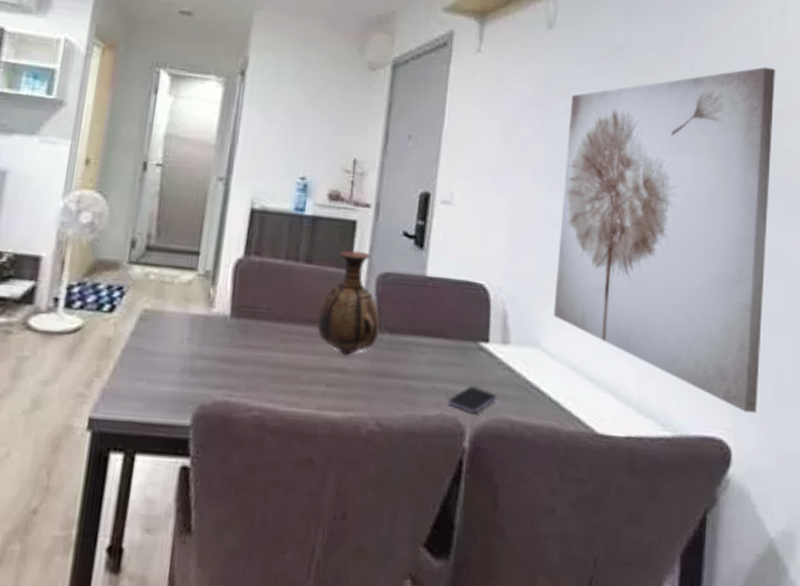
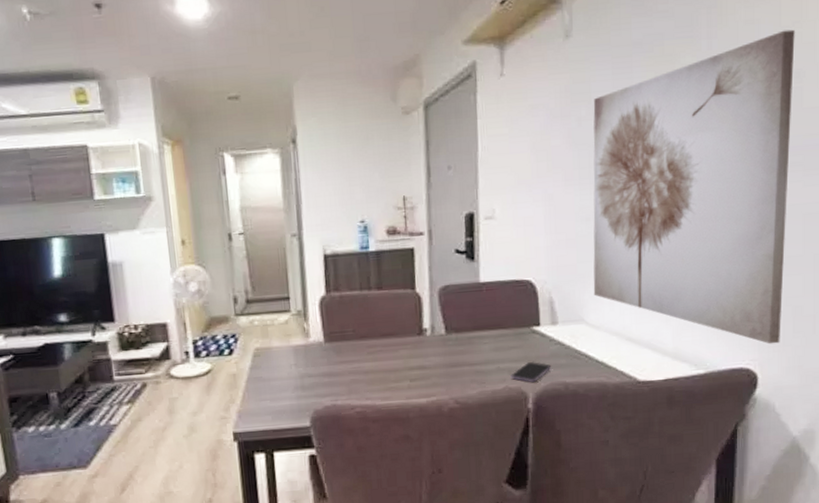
vase: present [317,250,380,355] -> none [394,272,447,356]

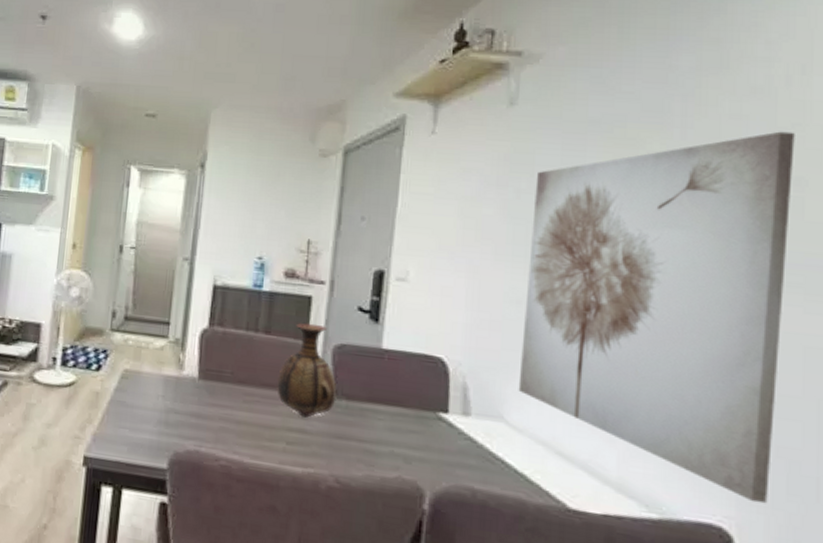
vase: none [394,272,447,356] -> present [277,323,337,418]
smartphone: present [510,361,552,382] -> none [405,453,458,479]

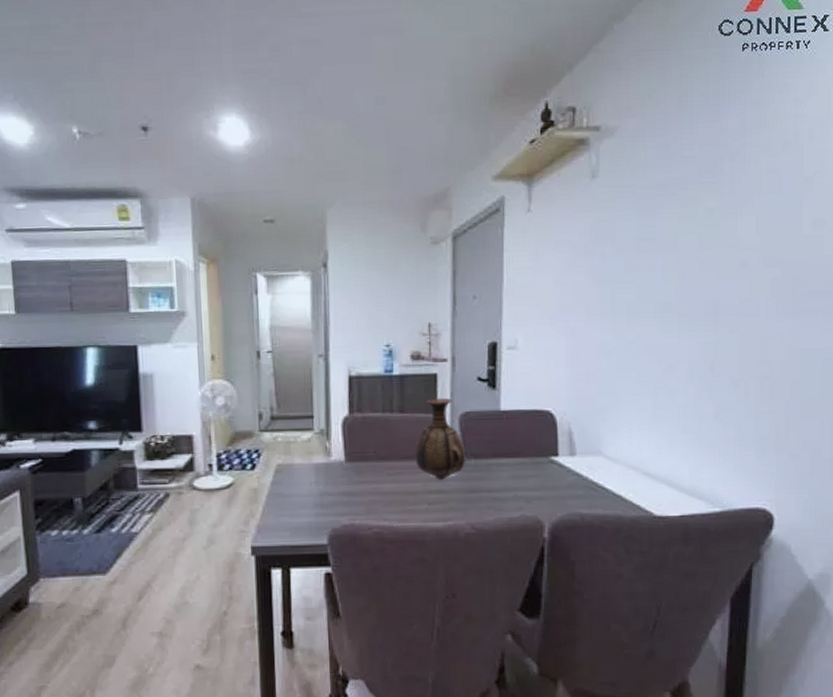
wall art: present [518,131,795,504] -> none [612,179,816,486]

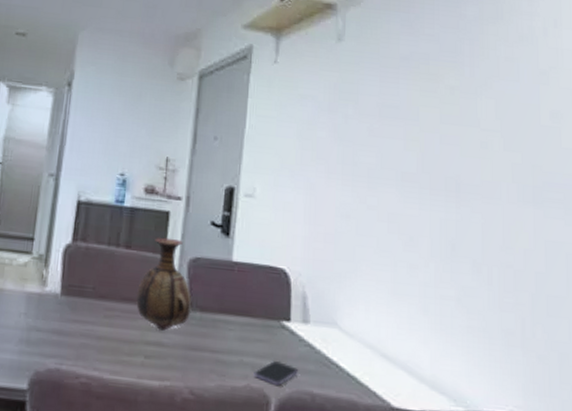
smartphone: none [527,490,569,512] -> present [253,360,299,385]

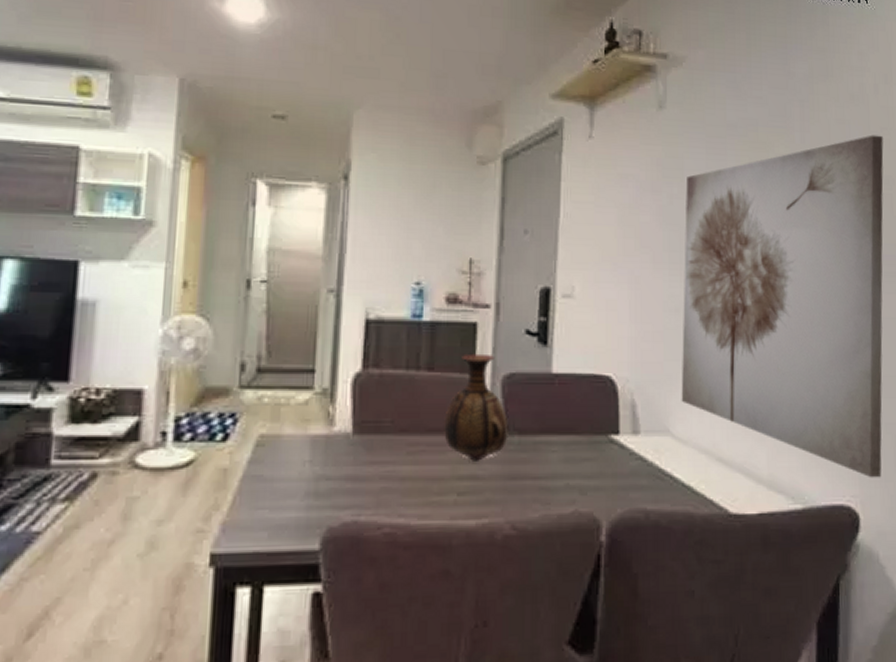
smartphone: present [253,360,299,385] -> none [581,479,631,507]
wall art: none [349,72,552,393] -> present [681,135,884,478]

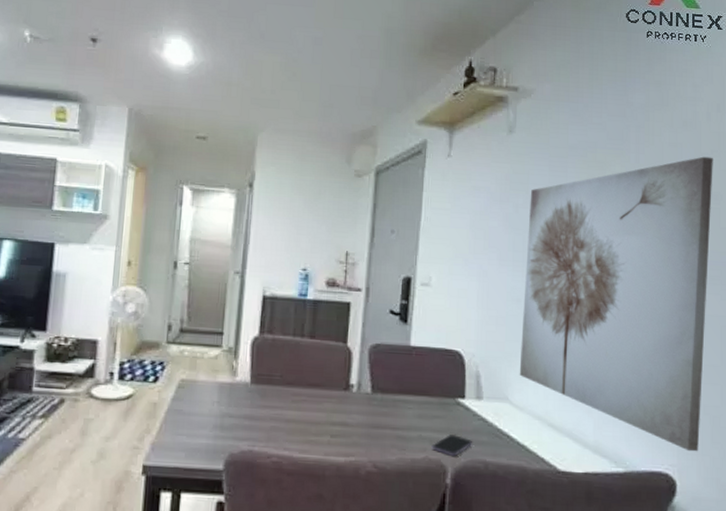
vase: present [444,353,509,461] -> none [321,326,373,412]
smartphone: none [581,479,631,507] -> present [431,434,473,456]

